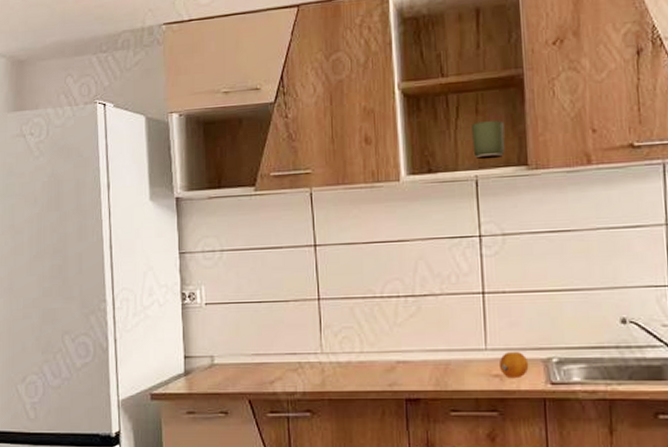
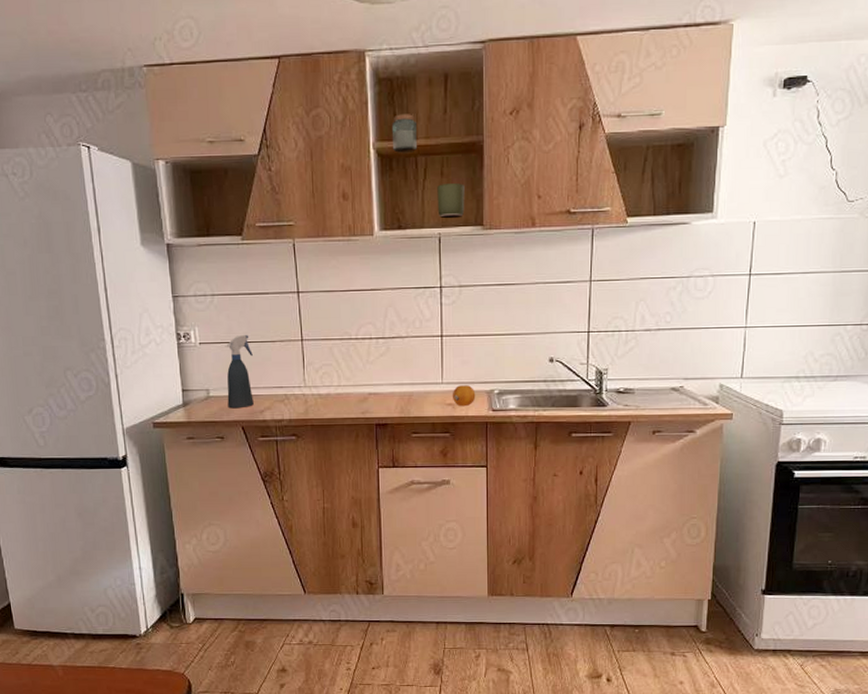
spray bottle: none [233,294,263,379] -> present [225,335,254,409]
peanut butter: none [418,51,447,93] -> present [391,114,417,154]

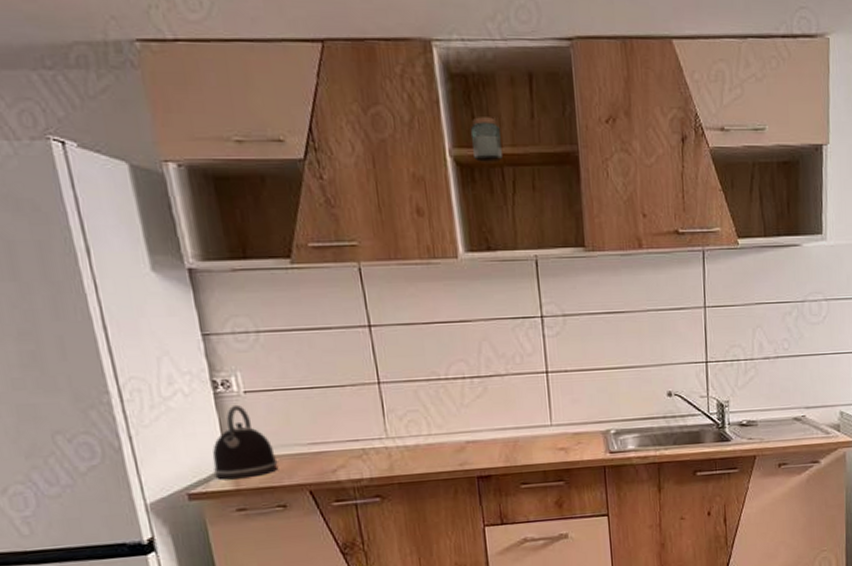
kettle: none [172,353,220,413] -> present [212,404,279,480]
spray bottle: present [225,335,254,409] -> none [279,380,323,470]
mug: present [437,183,465,219] -> none [529,199,563,239]
fruit: present [452,385,476,407] -> none [563,426,591,451]

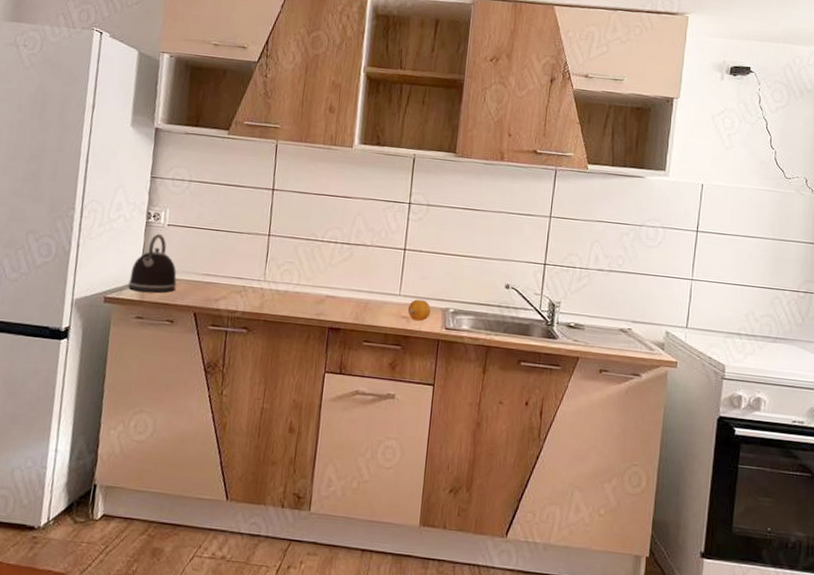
peanut butter: present [470,117,502,163] -> none [382,46,406,81]
fruit: none [563,426,591,451] -> present [407,299,431,322]

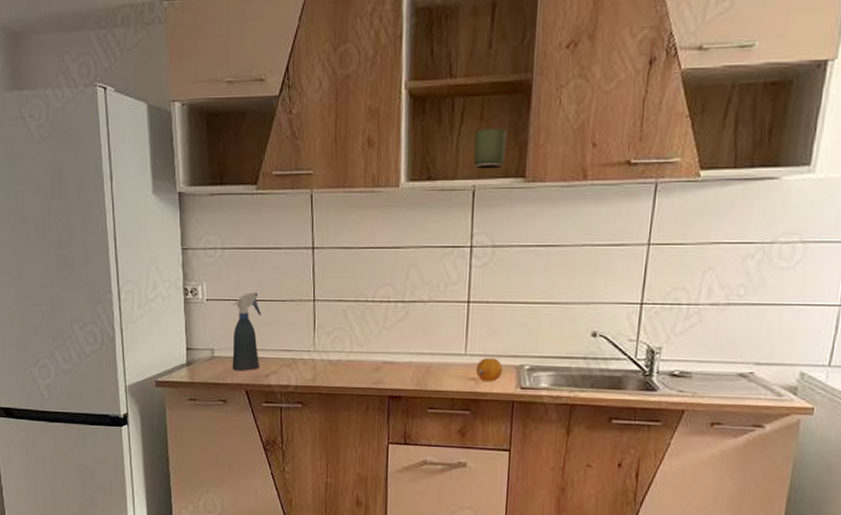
kettle: present [128,233,177,293] -> none [175,310,225,374]
spray bottle: none [183,222,219,295] -> present [232,293,261,371]
mug: none [415,111,443,144] -> present [473,129,507,169]

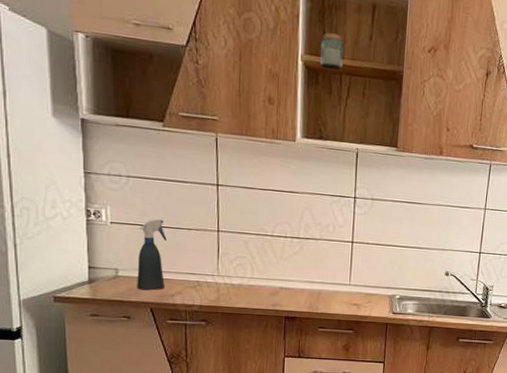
peanut butter: none [427,48,456,95] -> present [319,32,344,71]
mug: present [473,129,507,169] -> none [357,104,383,138]
fruit: present [475,358,503,383] -> none [357,288,379,308]

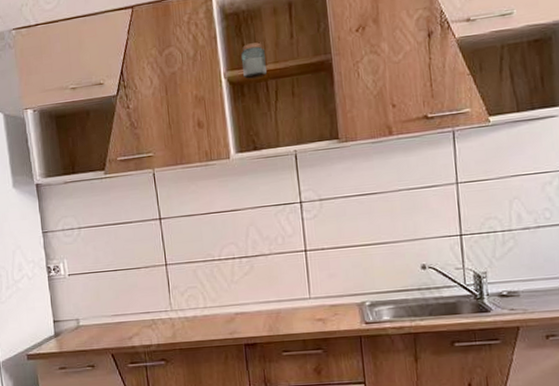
spray bottle: present [137,219,167,291] -> none [92,264,122,337]

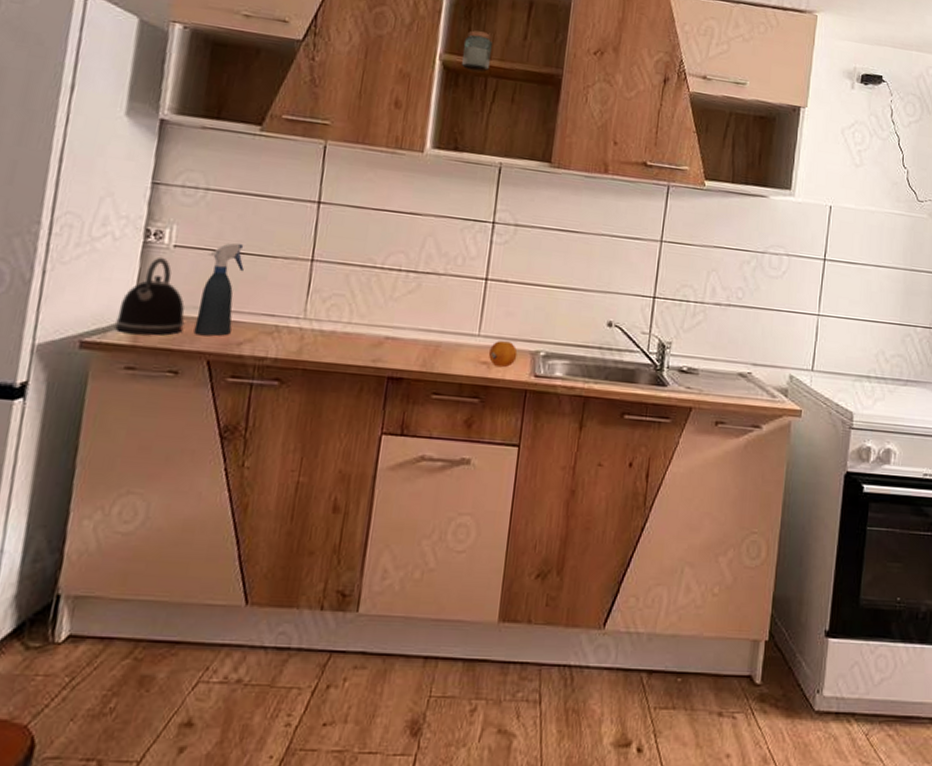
kettle: none [44,284,90,344] -> present [114,256,185,335]
spray bottle: none [92,264,122,337] -> present [193,243,244,337]
fruit: none [321,299,347,322] -> present [488,341,518,368]

